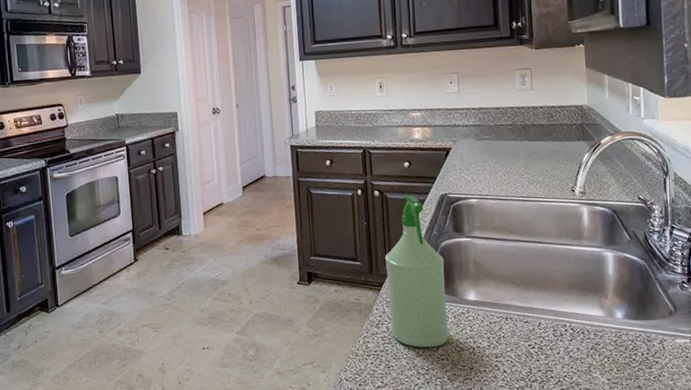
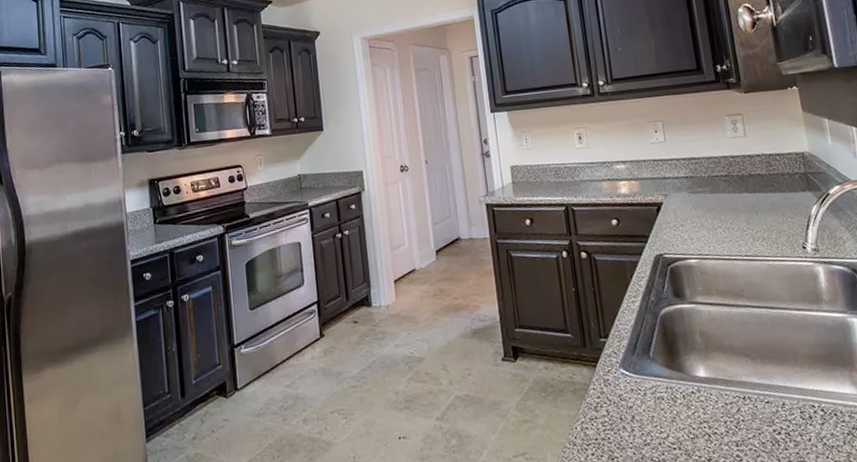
spray bottle: present [384,195,448,348] -> none [598,256,679,435]

